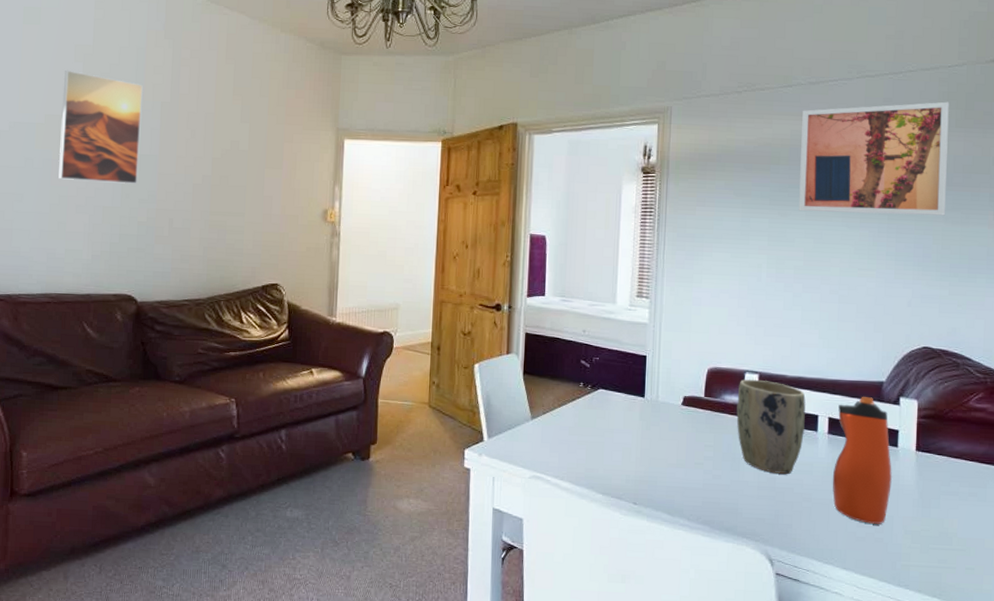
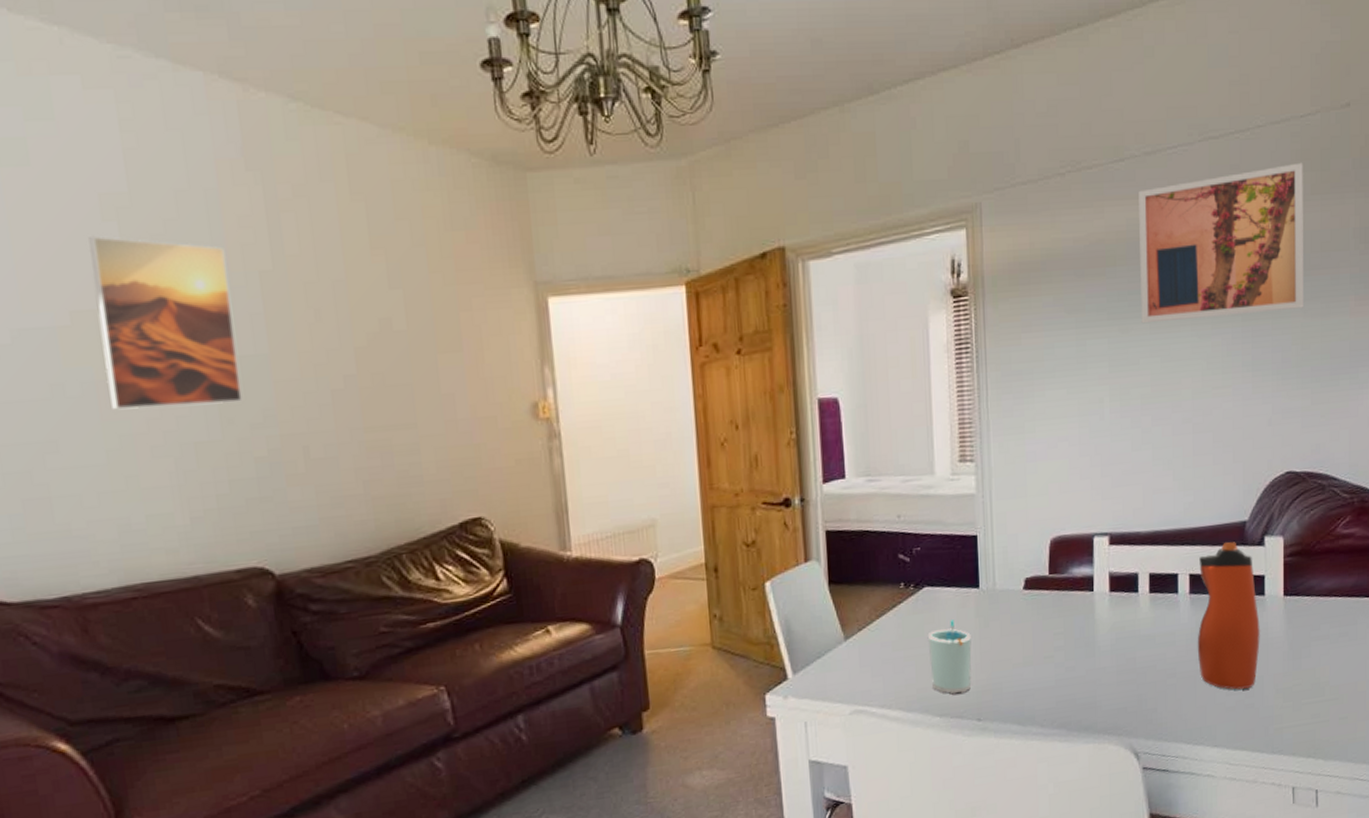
cup: none [598,419,634,479] -> present [928,620,972,695]
plant pot: present [736,379,806,474] -> none [1086,542,1164,652]

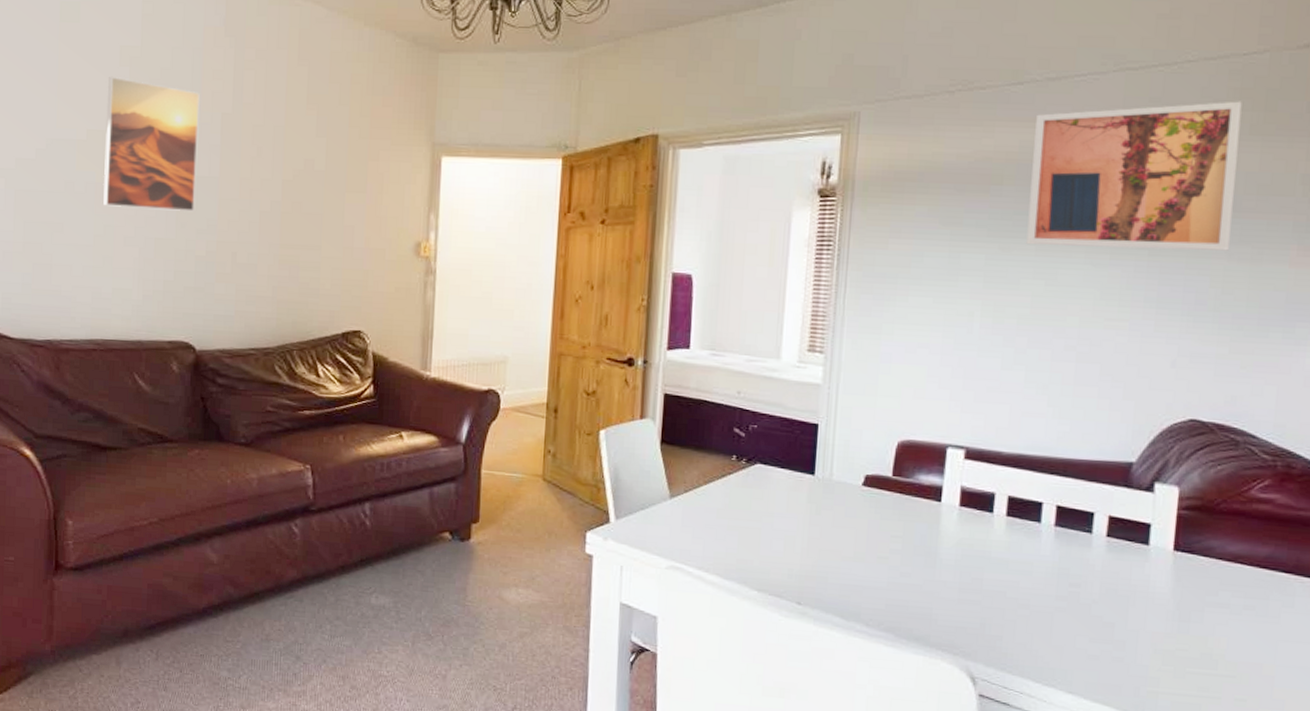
cup: present [928,620,972,695] -> none [754,500,800,574]
water bottle: present [1197,542,1260,690] -> none [1058,481,1140,640]

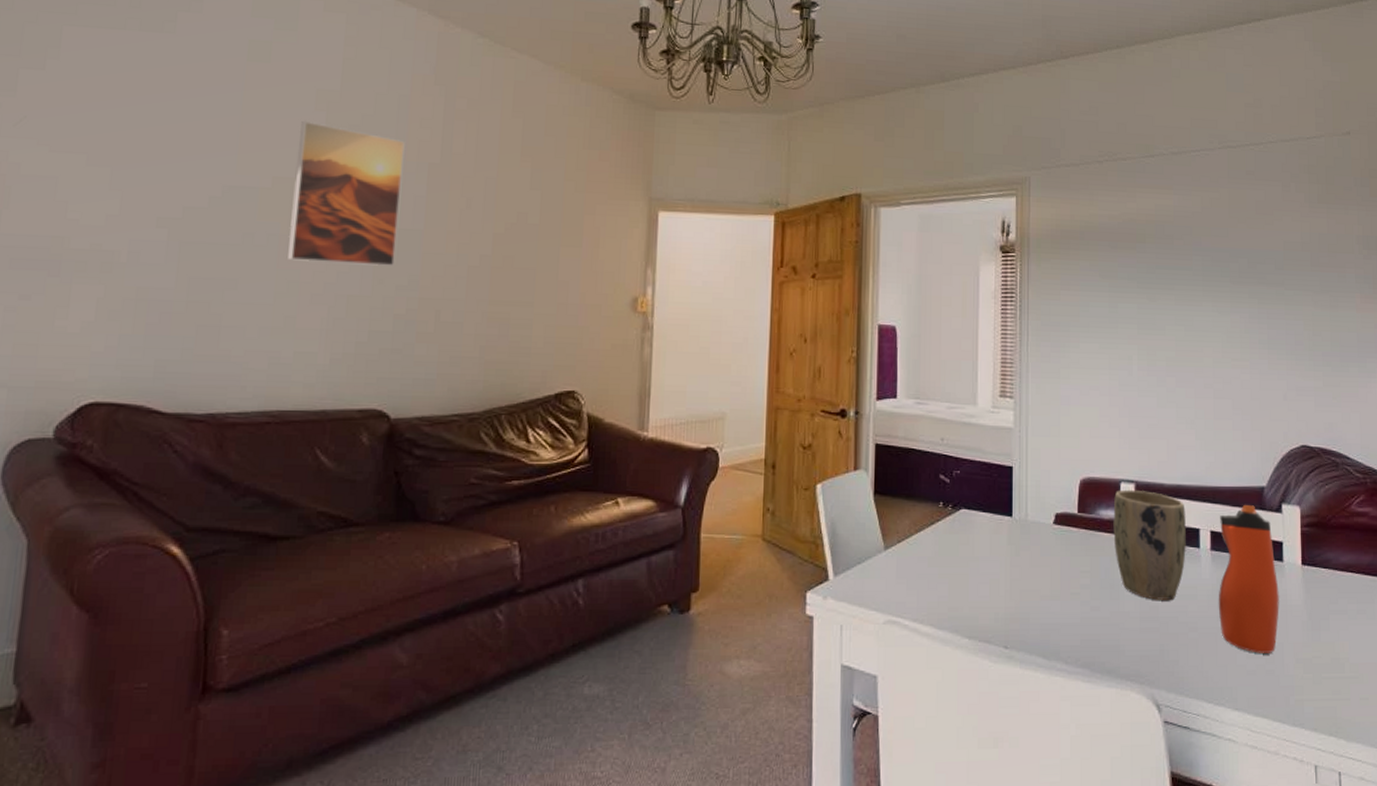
plant pot: none [933,455,1027,574] -> present [1113,489,1186,600]
wall art: present [1026,101,1242,251] -> none [1166,175,1314,299]
water bottle: none [1058,481,1140,640] -> present [1218,505,1279,653]

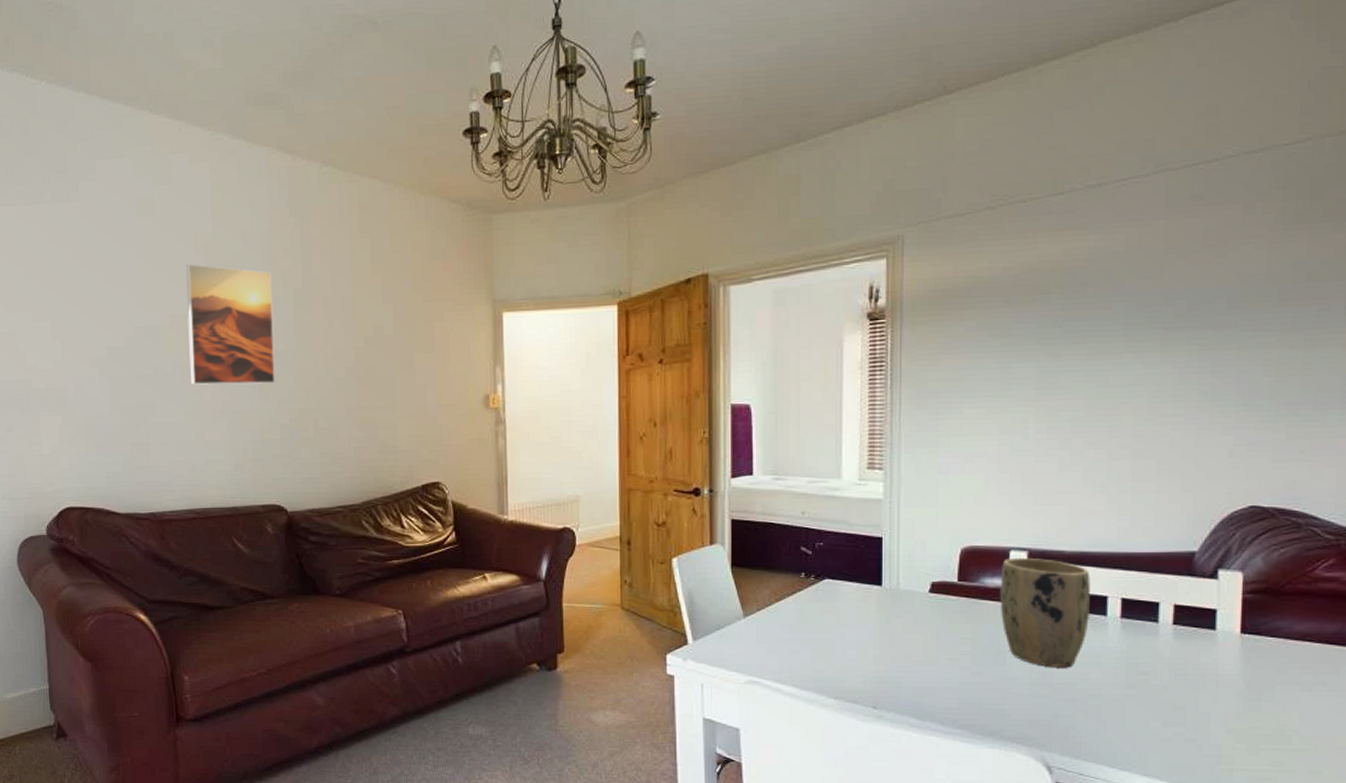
water bottle: present [1218,505,1279,653] -> none [1127,571,1208,722]

